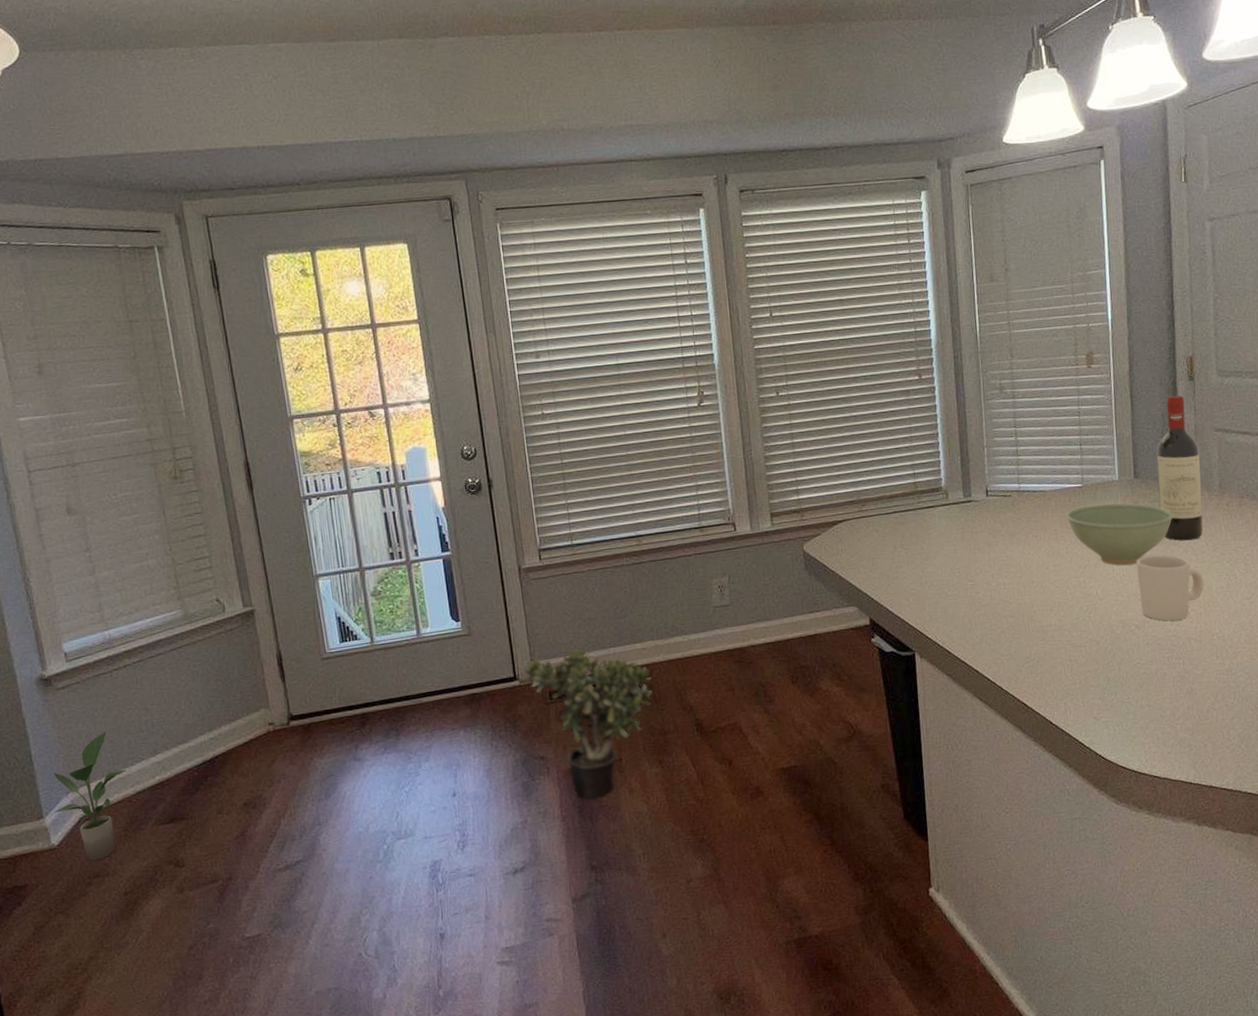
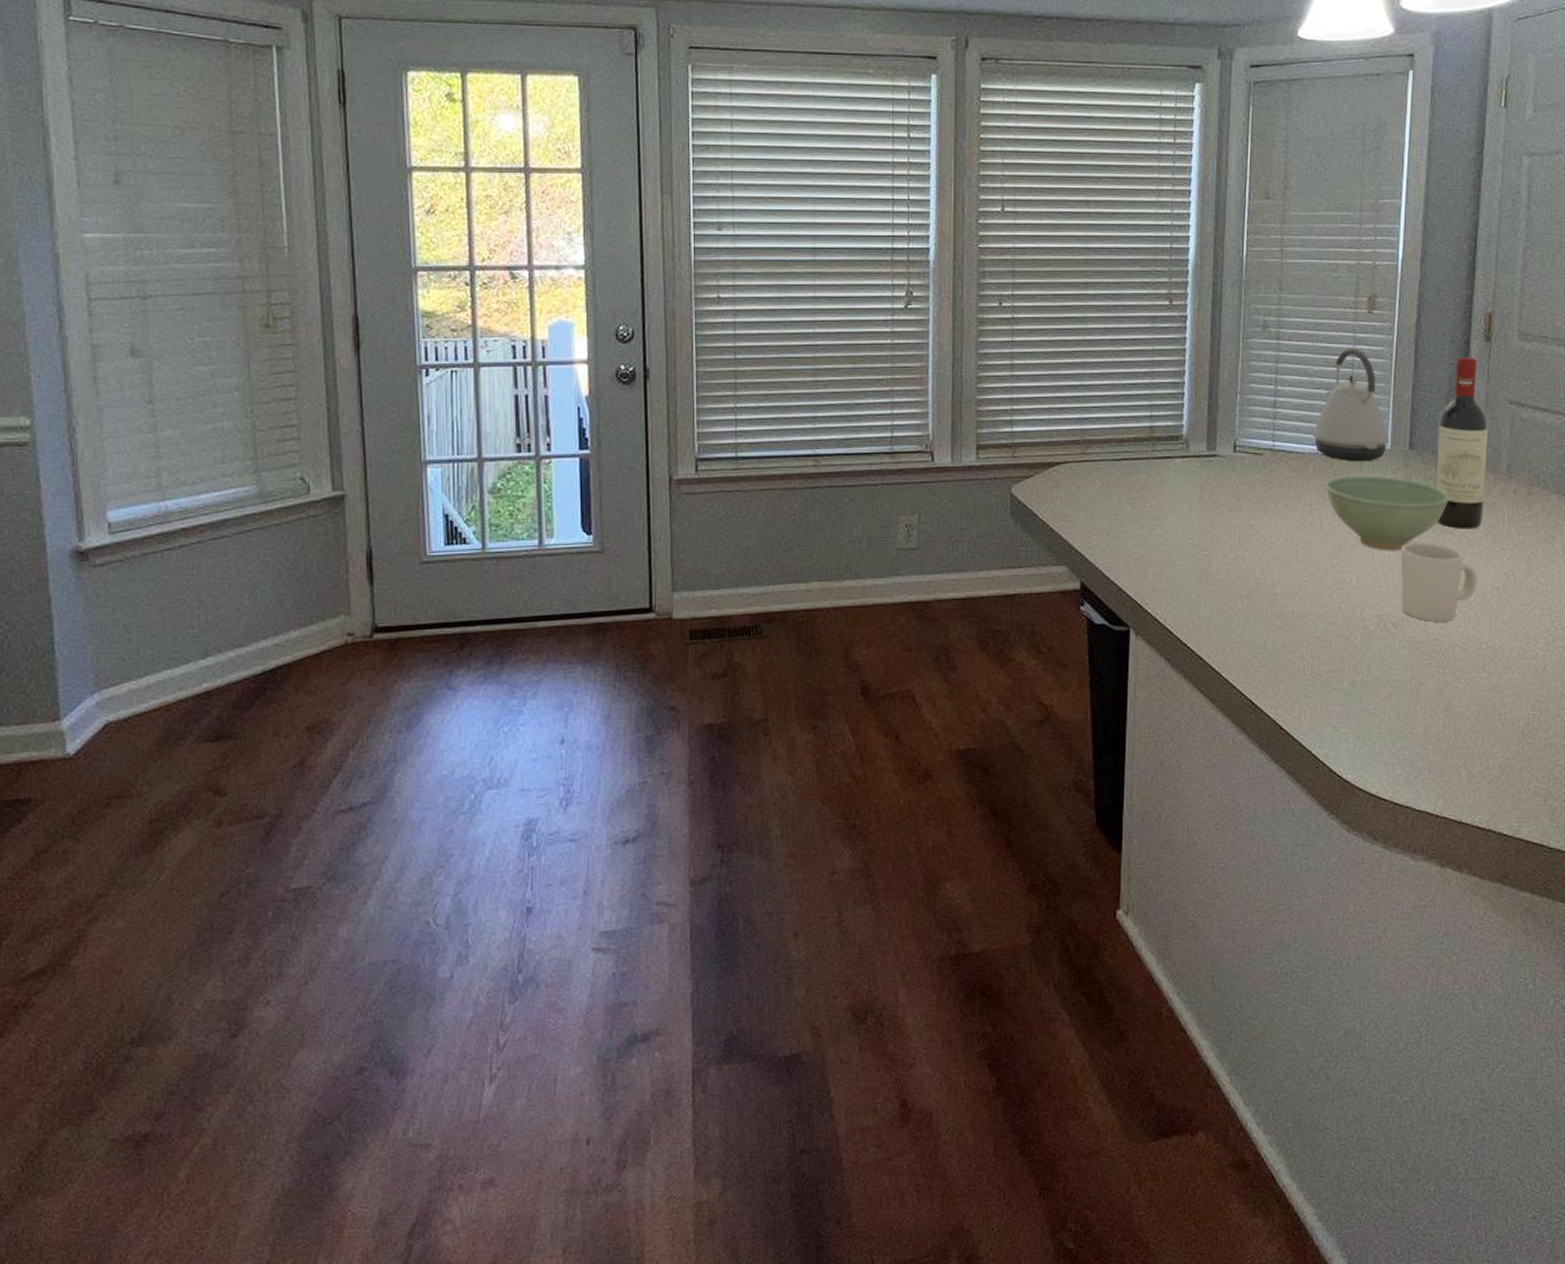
potted plant: present [53,731,128,862] -> none [74,623,170,779]
potted plant: present [521,648,653,799] -> none [659,581,815,764]
kettle: none [1051,398,1117,494] -> present [1313,347,1389,462]

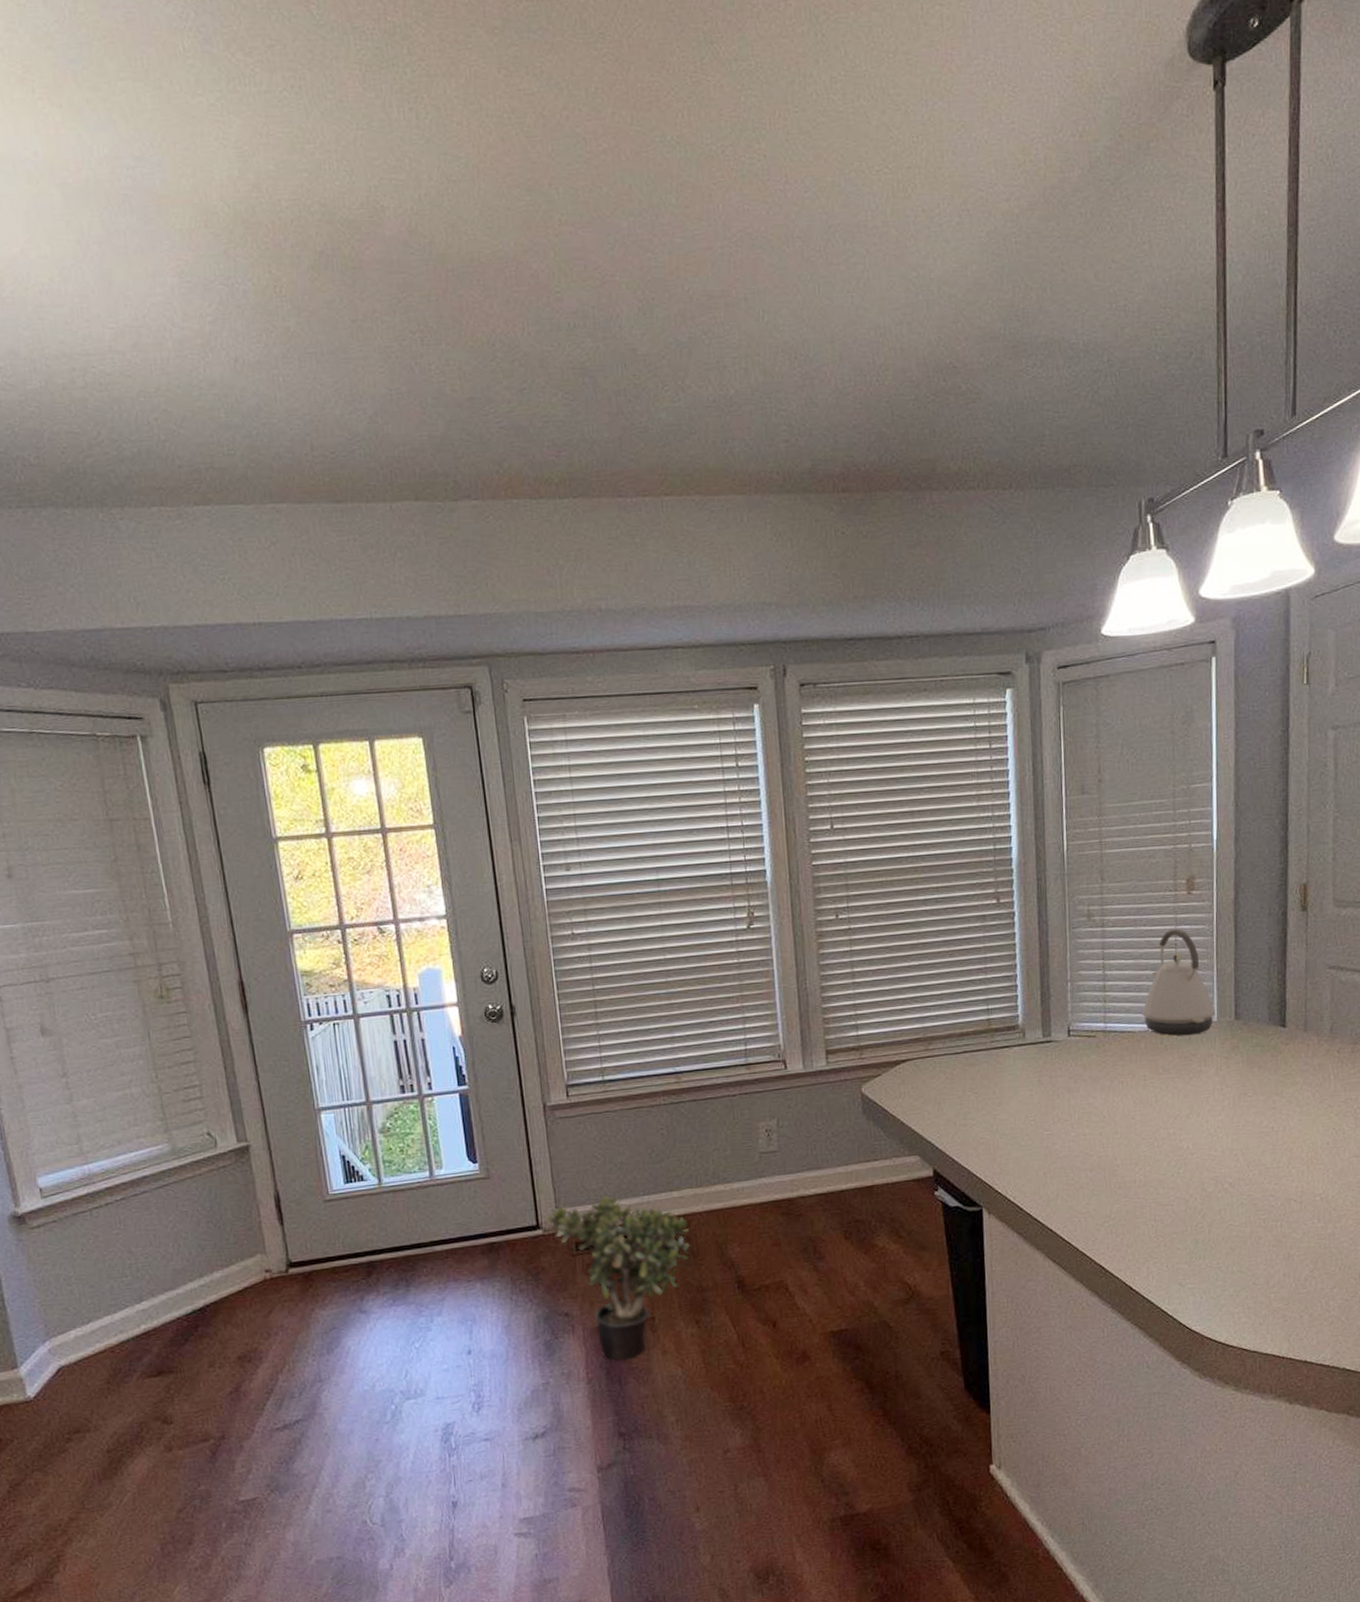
potted plant: none [659,581,815,764] -> present [545,1195,690,1361]
bowl: present [1325,475,1450,550] -> none [1157,1047,1277,1116]
mug: present [1400,543,1478,622] -> none [1233,1105,1308,1180]
wine bottle: present [1435,358,1489,529] -> none [1261,928,1311,1091]

